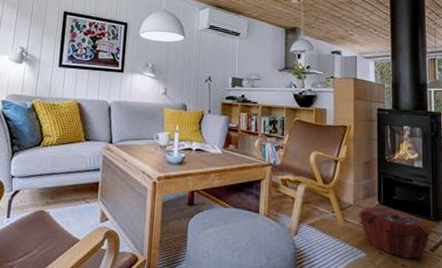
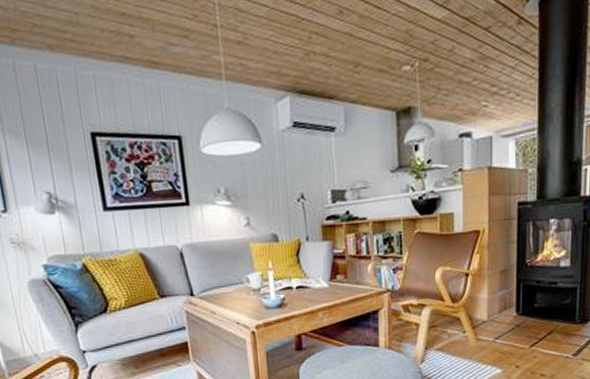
woven basket: present [358,206,432,259] -> none [493,317,576,368]

